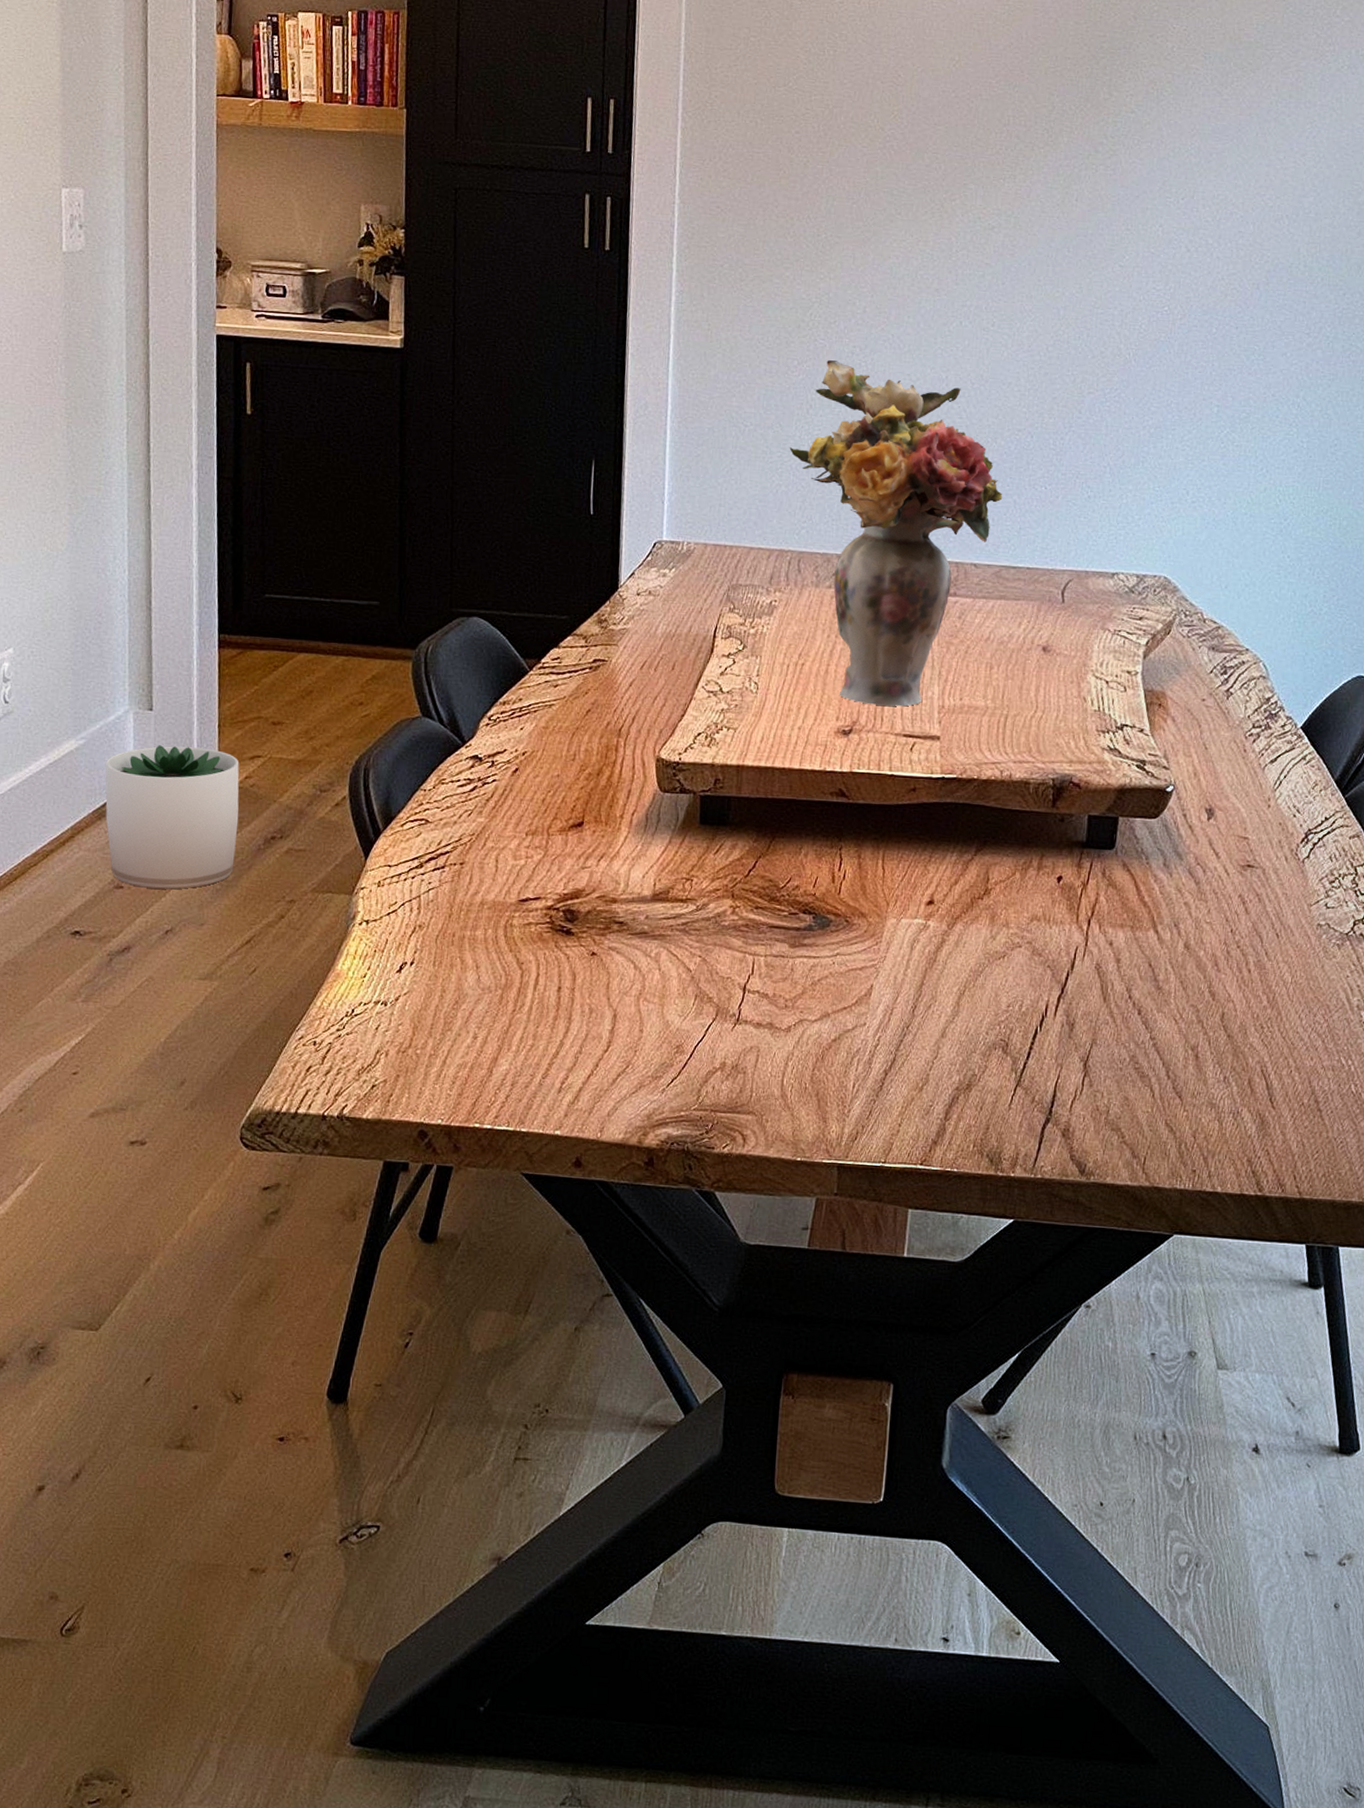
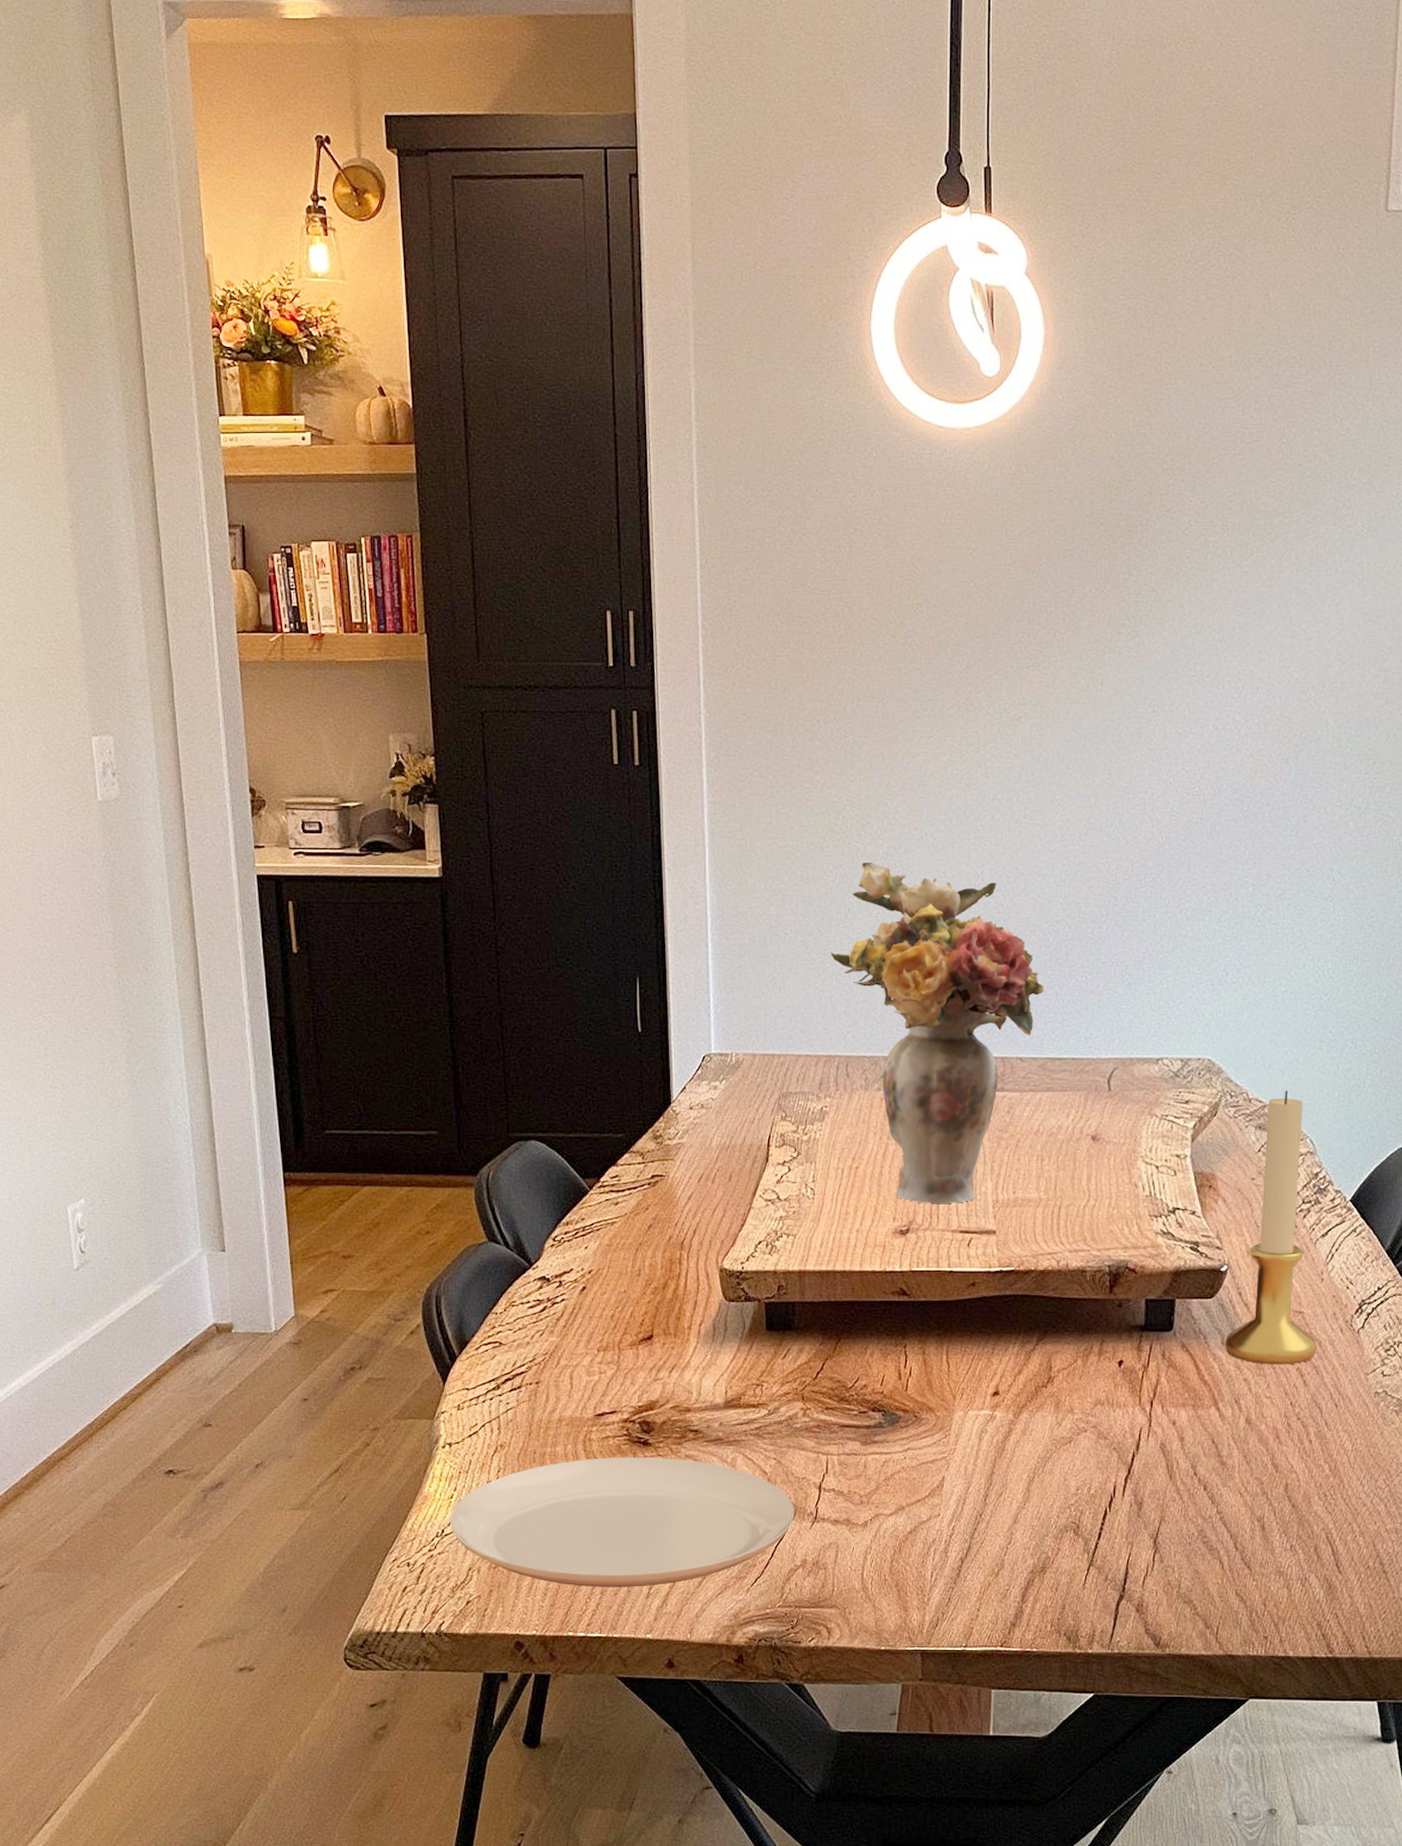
planter: present [105,745,240,890] -> none [185,1285,318,1424]
plate: none [361,944,717,1081] -> present [450,1456,795,1587]
candle holder: none [1167,612,1260,891] -> present [1225,1090,1317,1365]

